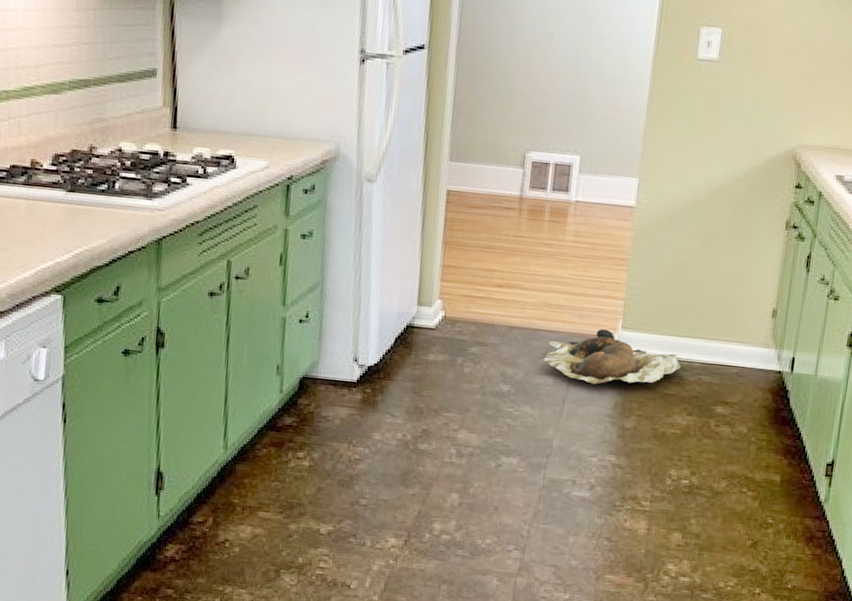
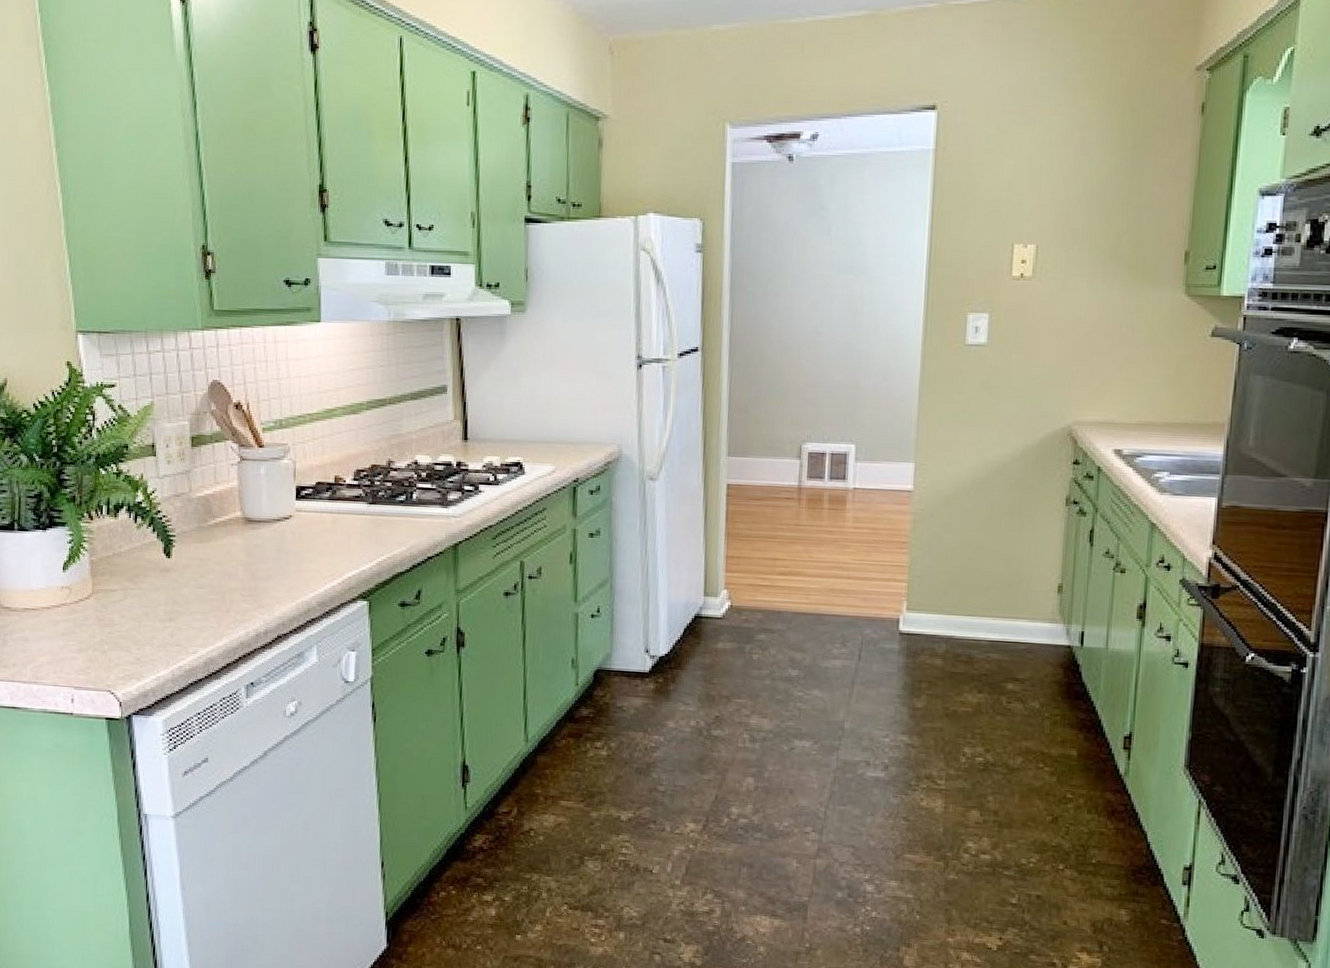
dog bed: present [543,329,681,384] -> none [830,612,969,666]

